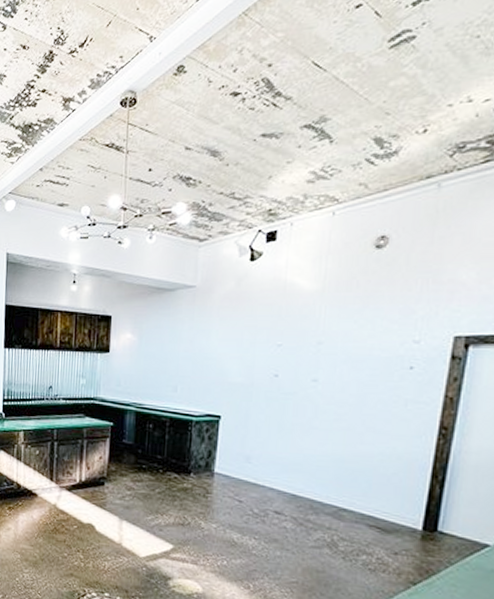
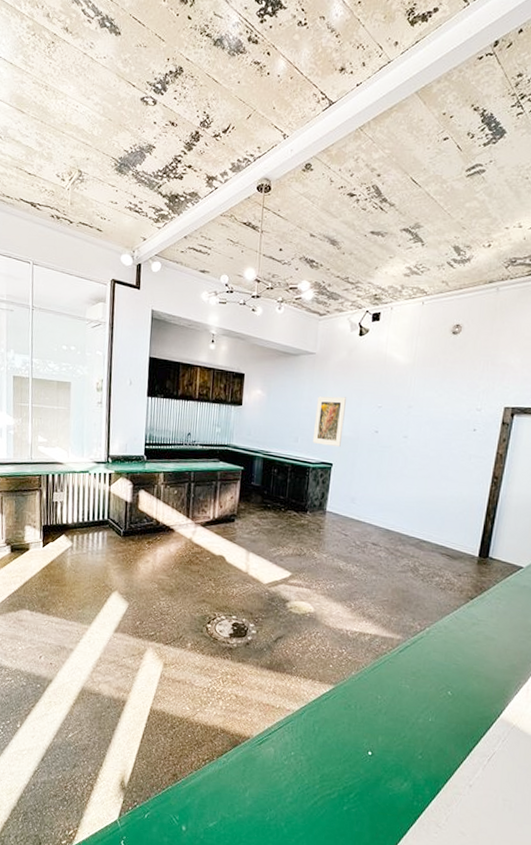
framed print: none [194,335,237,396] -> present [312,396,347,448]

